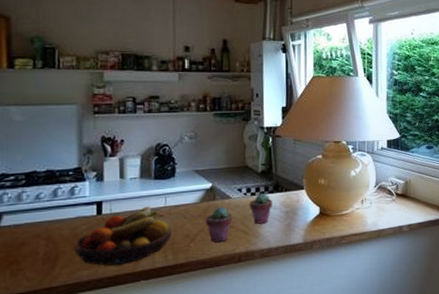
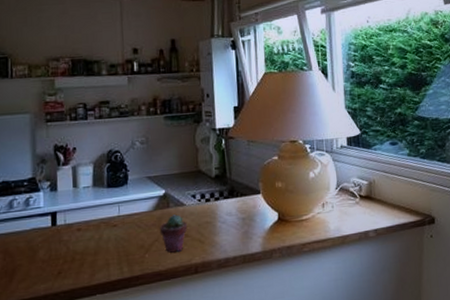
fruit bowl: present [73,205,173,266] -> none [30,215,127,279]
potted succulent: present [249,193,272,224] -> none [203,199,228,232]

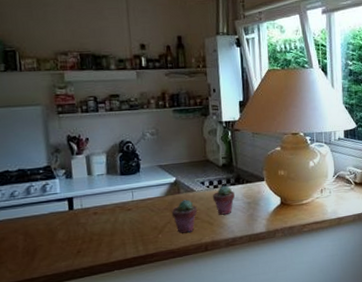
potted succulent: none [203,199,228,232] -> present [212,185,235,215]

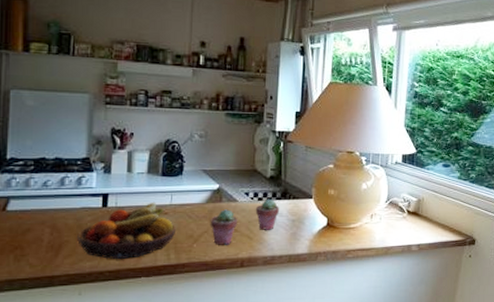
fruit bowl: none [49,200,141,257] -> present [77,202,177,259]

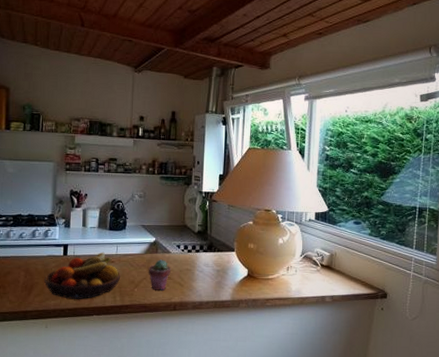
potted succulent: present [255,198,279,230] -> none [185,251,206,279]

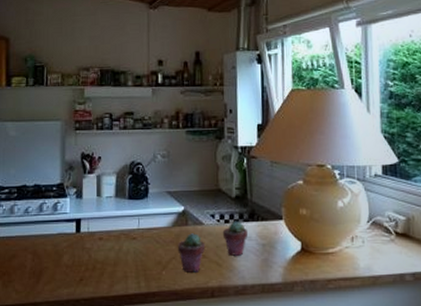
fruit bowl: present [45,252,121,299] -> none [55,226,145,286]
potted succulent: none [185,251,206,279] -> present [222,221,247,256]

